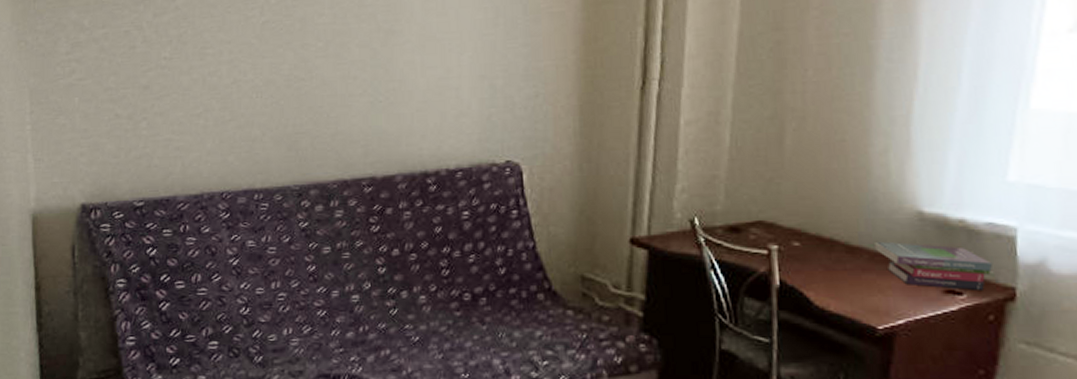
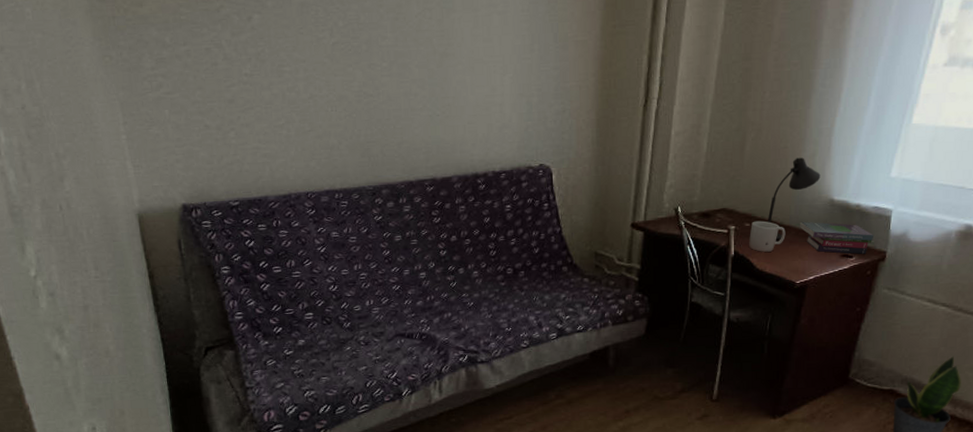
mug: none [799,239,855,282] -> present [748,220,786,252]
desk lamp: none [824,154,900,268] -> present [767,157,821,241]

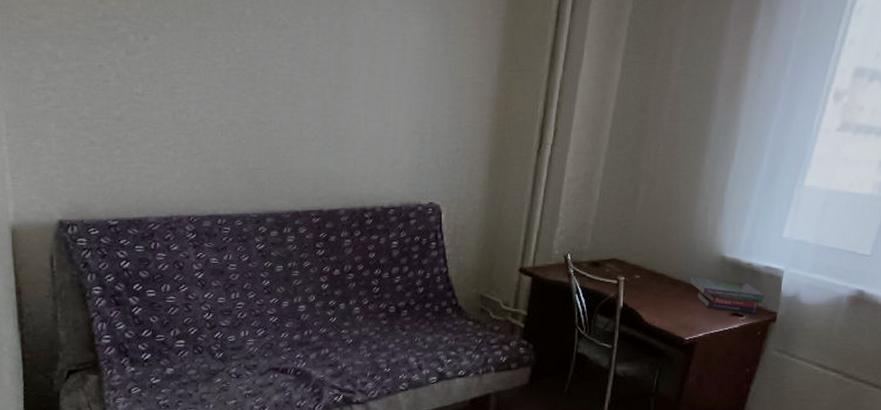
mug: present [748,220,786,252] -> none [637,273,676,306]
desk lamp: present [767,157,821,241] -> none [657,212,713,295]

